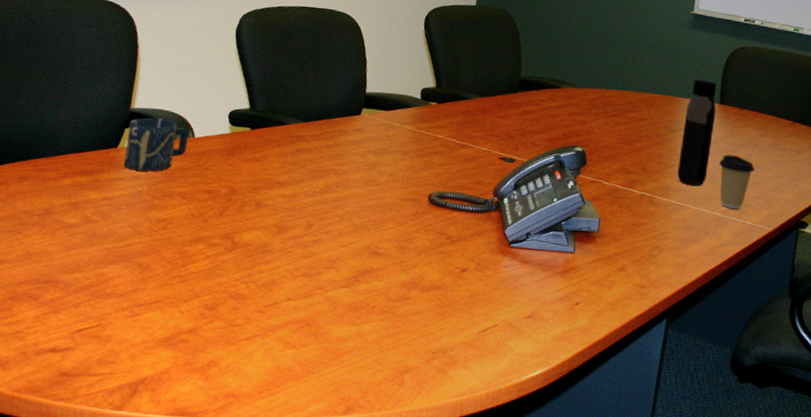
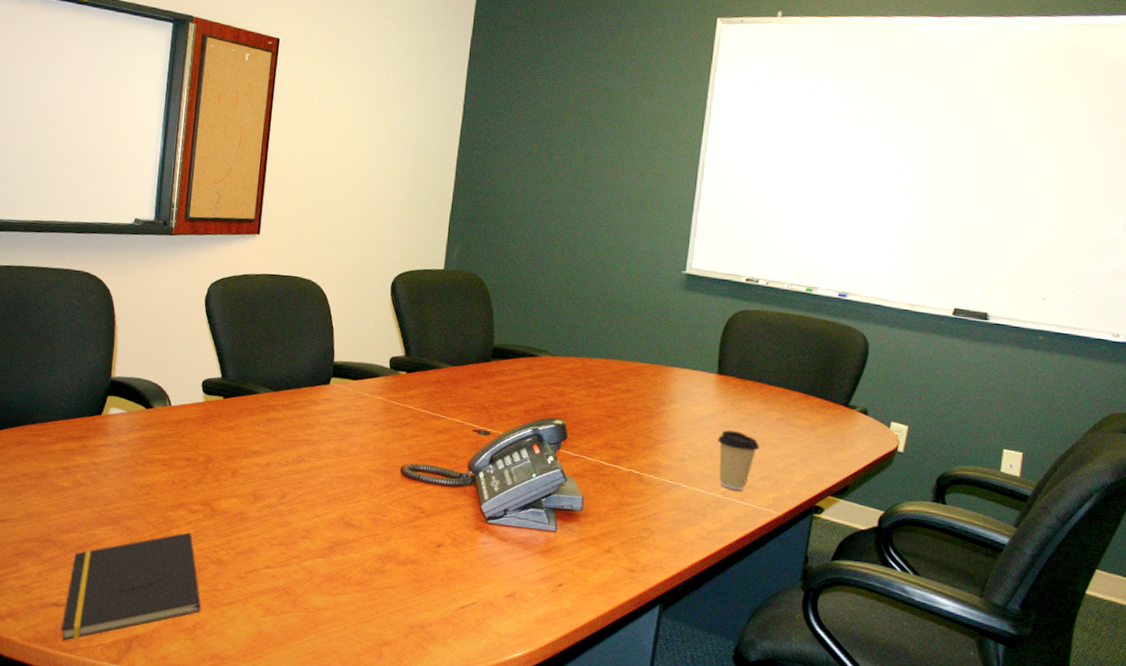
notepad: none [58,267,217,390] -> present [61,532,201,641]
cup: present [124,117,189,172] -> none [108,386,166,439]
water bottle: present [677,79,717,187] -> none [669,346,714,465]

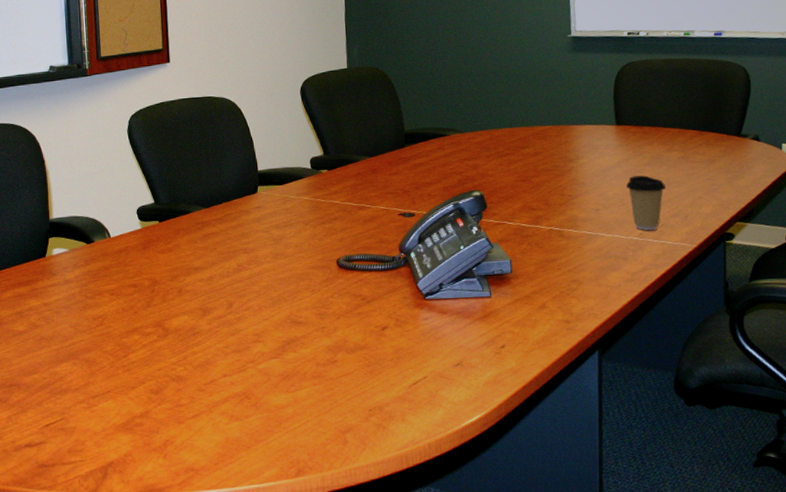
notepad: present [61,532,201,641] -> none [37,355,169,480]

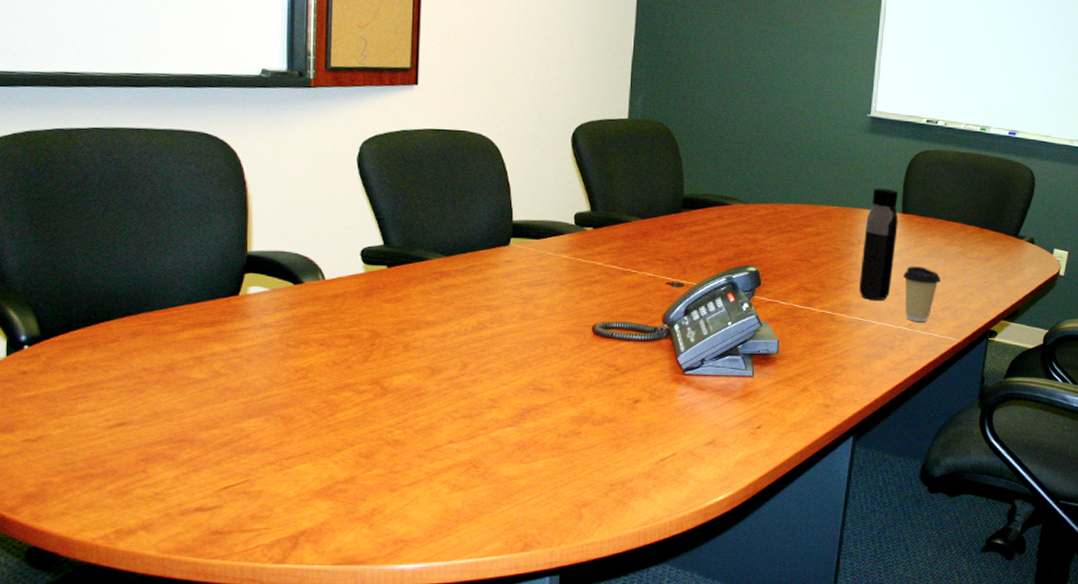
water bottle: none [581,103,616,214] -> present [859,188,899,301]

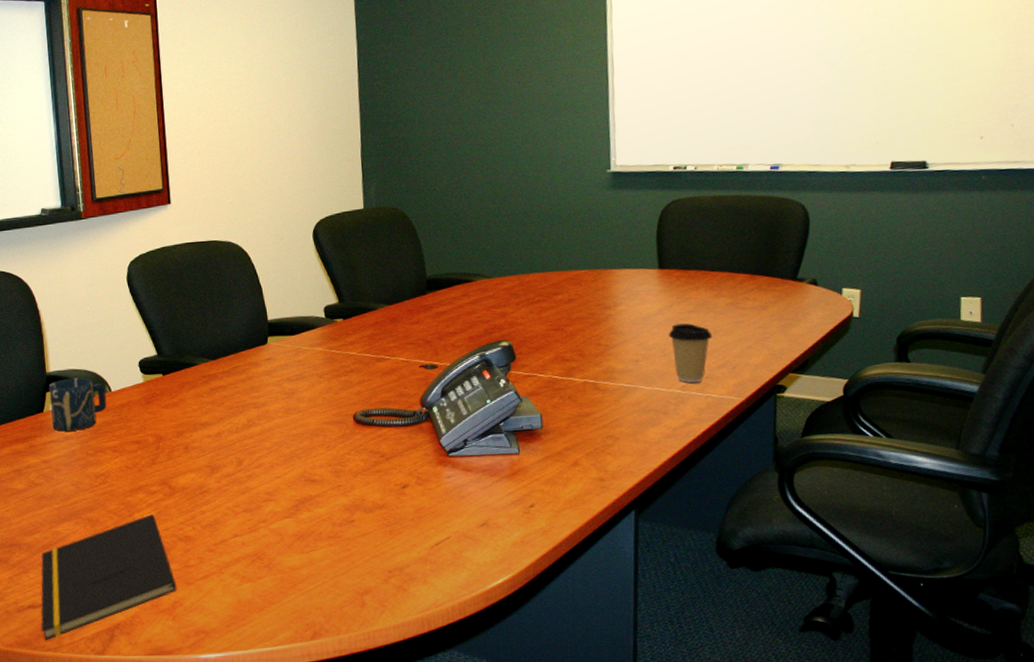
notepad: none [210,415,378,548] -> present [41,514,177,641]
cup: none [248,260,318,319] -> present [48,377,107,432]
water bottle: present [859,188,899,301] -> none [620,244,657,365]

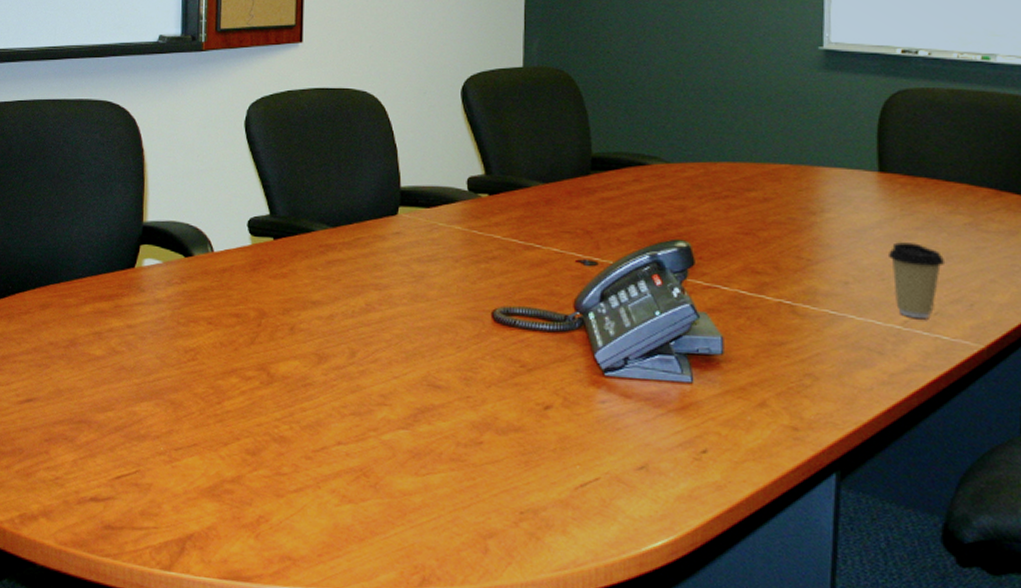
notepad: present [41,514,177,641] -> none [103,404,264,544]
cup: present [48,377,107,432] -> none [143,231,207,294]

